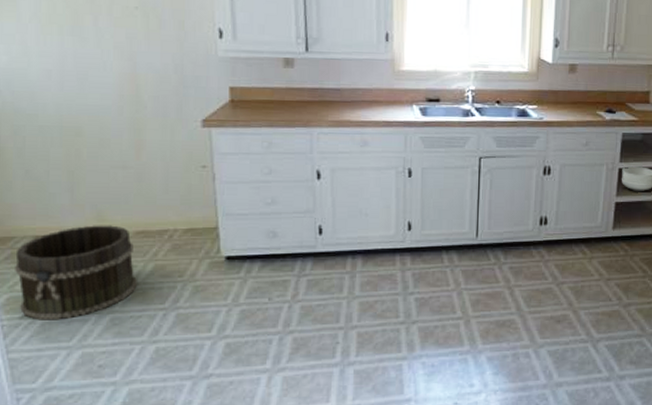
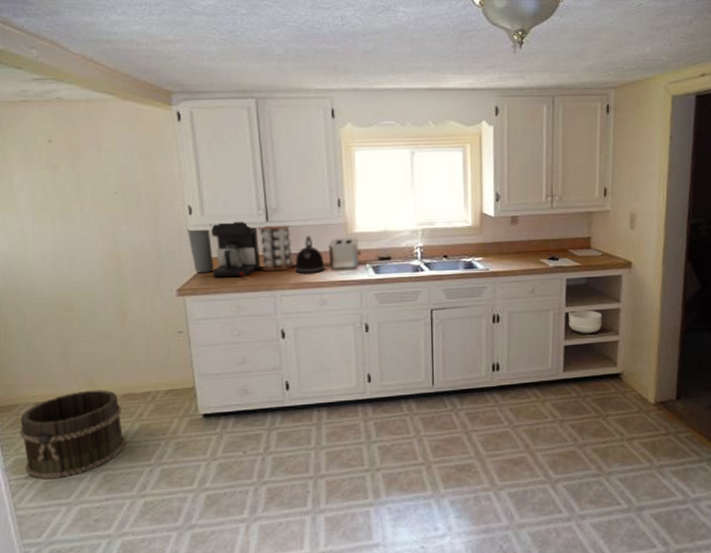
canister: none [215,54,246,104] -> present [186,229,215,273]
coffee maker: none [243,49,298,111] -> present [210,221,261,278]
spice rack: none [296,54,335,107] -> present [258,224,294,272]
kettle: none [334,70,368,112] -> present [294,235,325,274]
toaster: none [372,74,409,112] -> present [328,237,361,272]

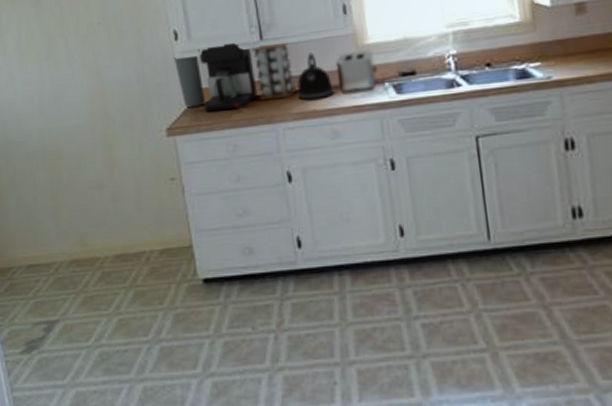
bucket: present [20,390,125,480] -> none [13,250,120,356]

